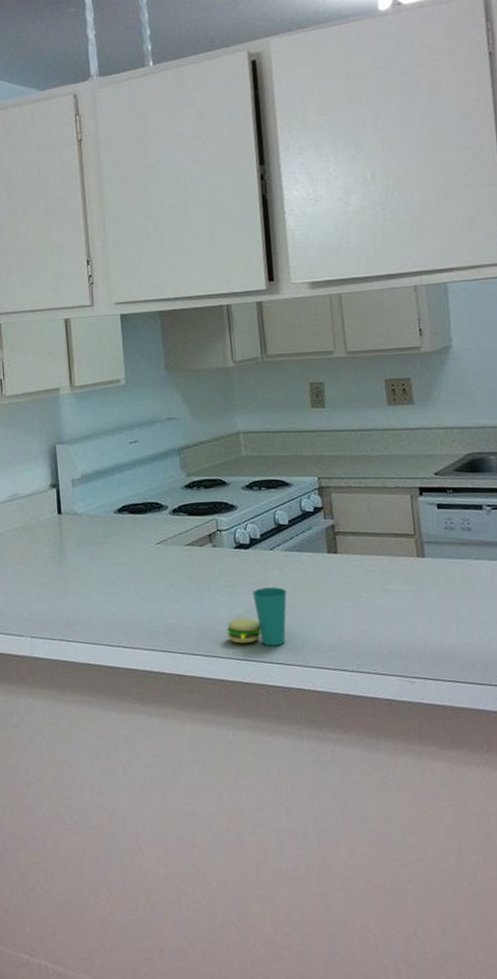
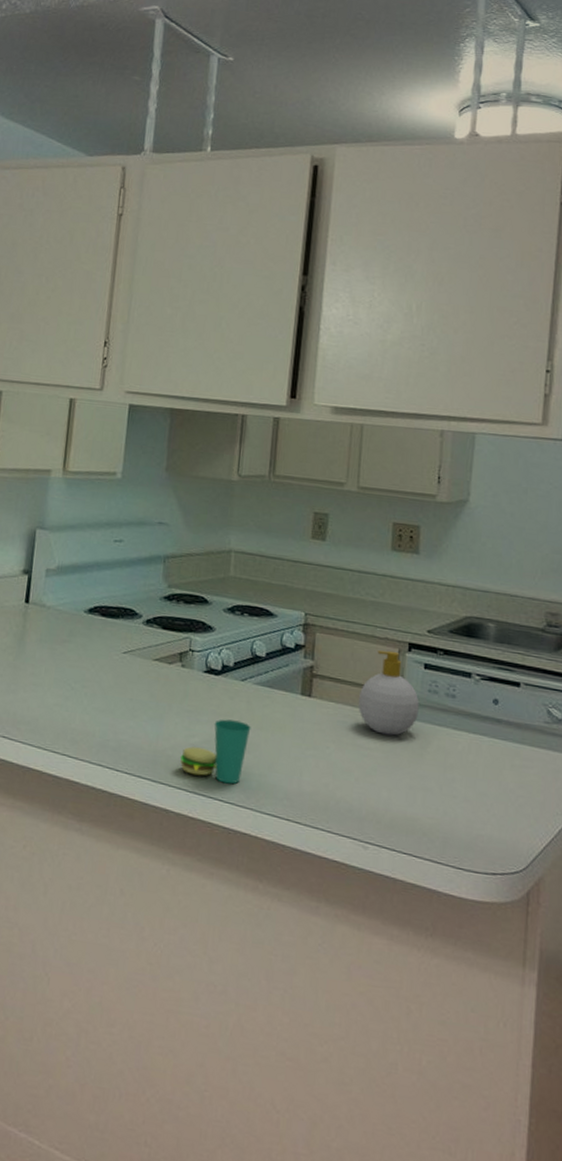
soap bottle: none [381,497,440,576] -> present [358,650,420,736]

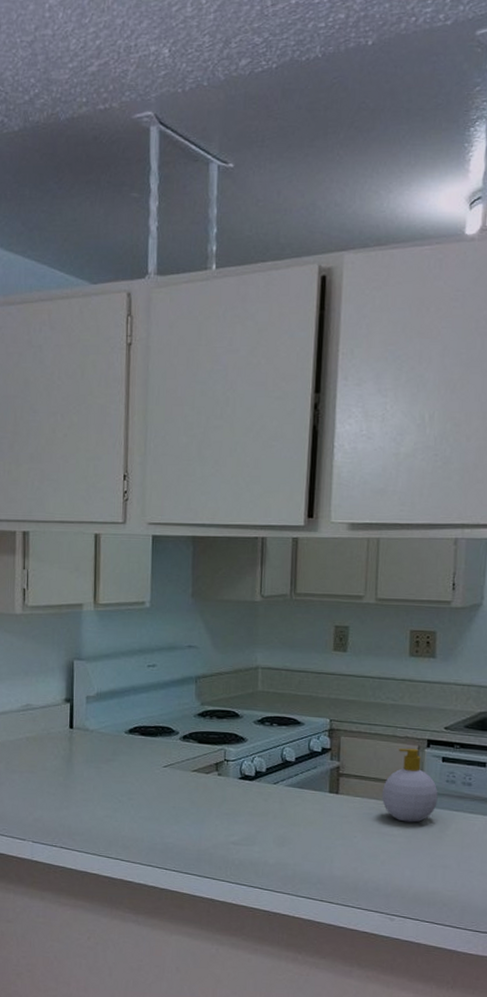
cup: present [180,719,251,784] -> none [221,818,285,874]

